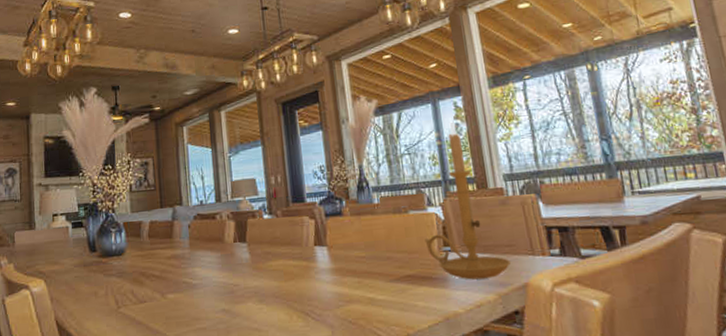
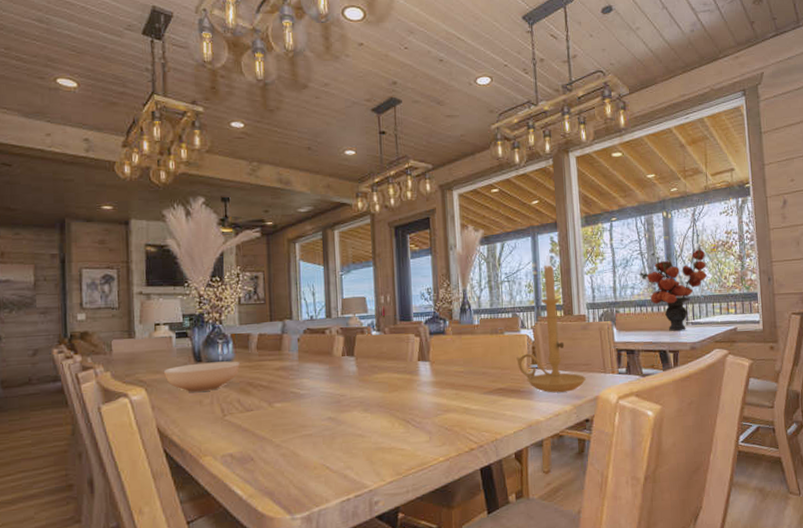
bowl: none [60,250,134,284] -> present [163,361,241,393]
bouquet: none [565,102,653,203] -> present [639,247,708,331]

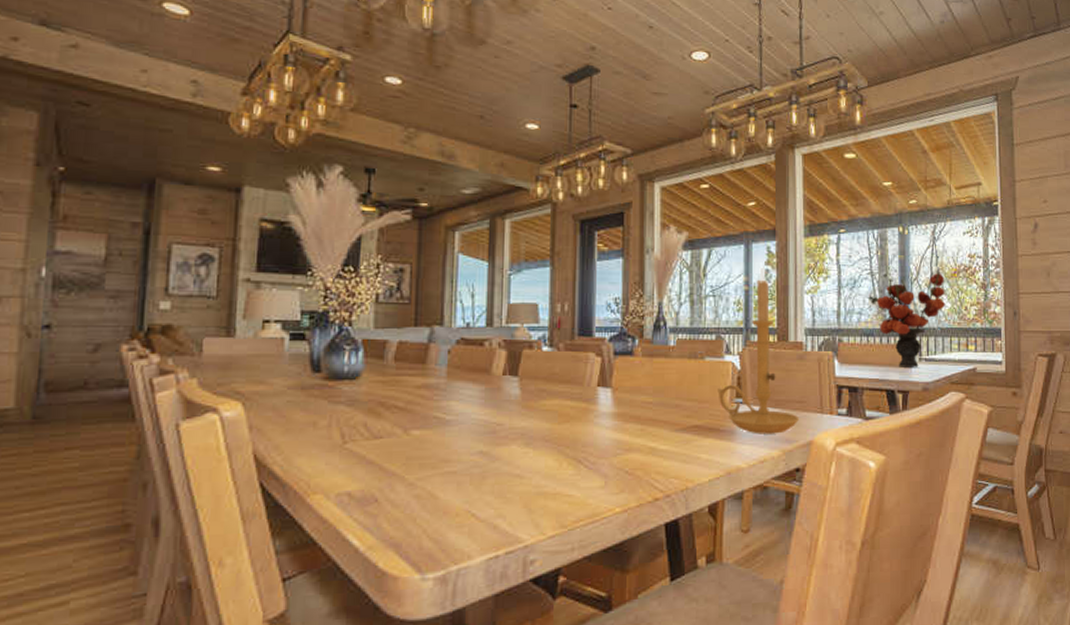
bowl: present [163,361,241,393] -> none [268,373,372,412]

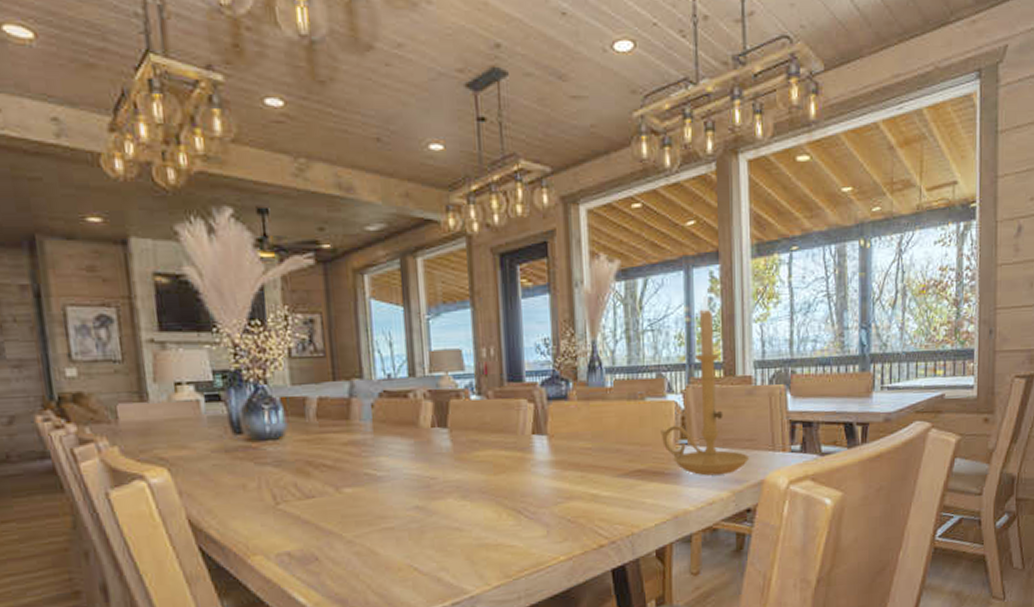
bouquet: present [867,267,946,367] -> none [823,287,913,398]

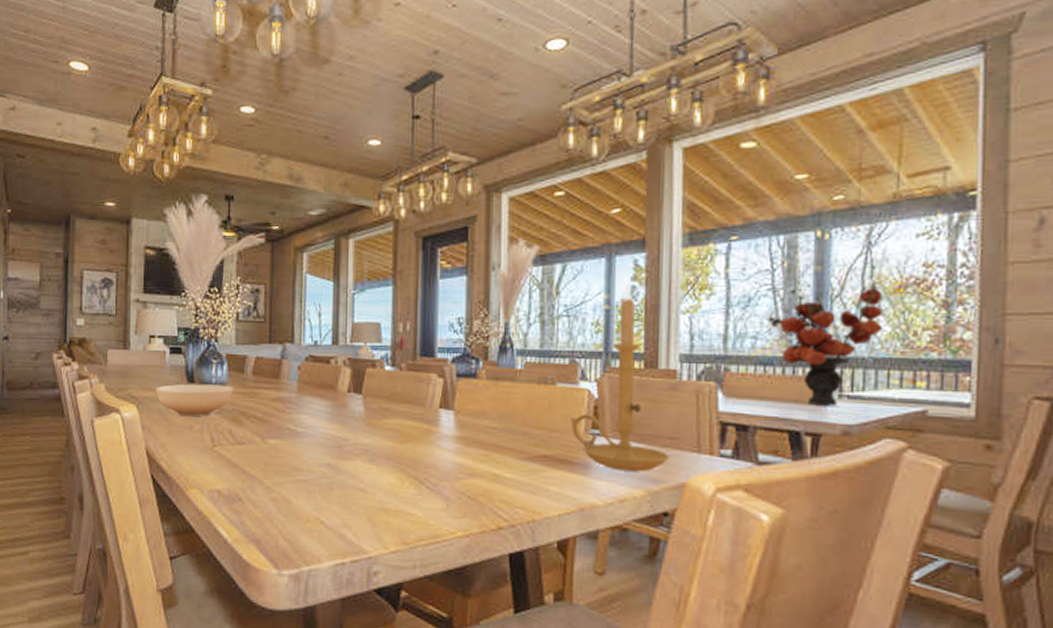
bowl: none [190,433,296,475] -> present [155,384,235,417]
bouquet: none [823,287,913,398] -> present [766,281,884,406]

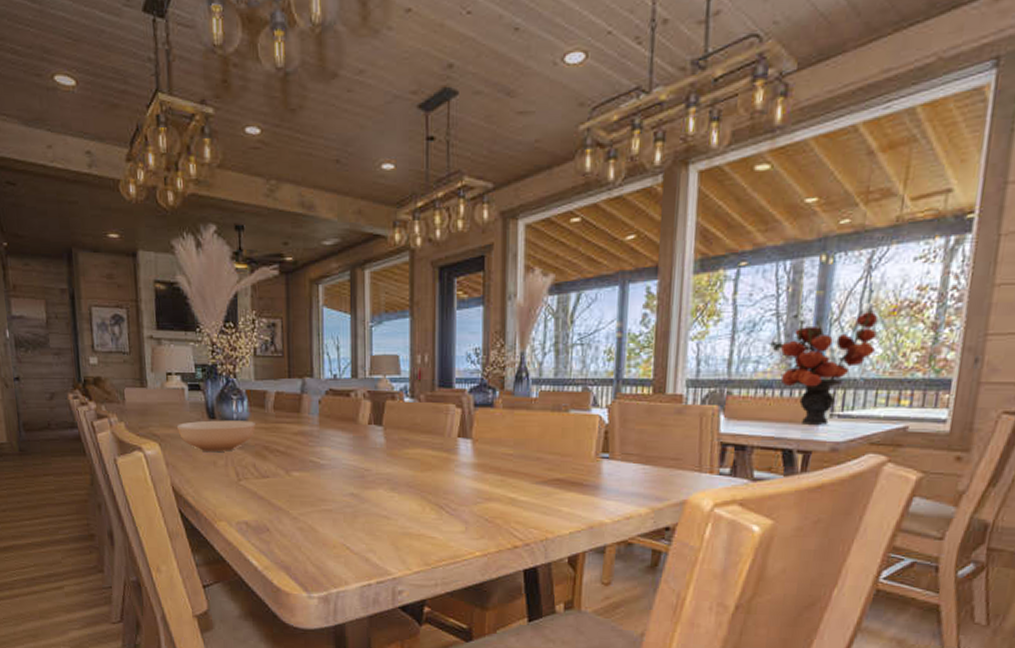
candle holder: present [570,283,669,472] -> none [582,310,672,491]

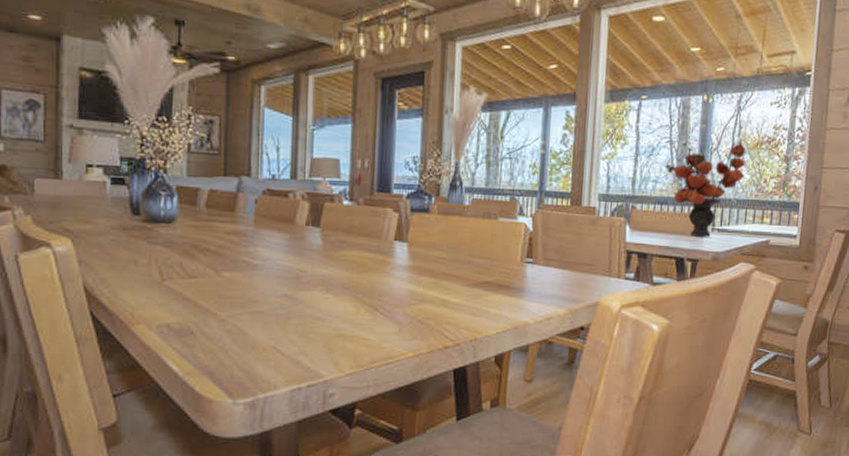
bowl: present [176,420,257,453] -> none [94,216,186,251]

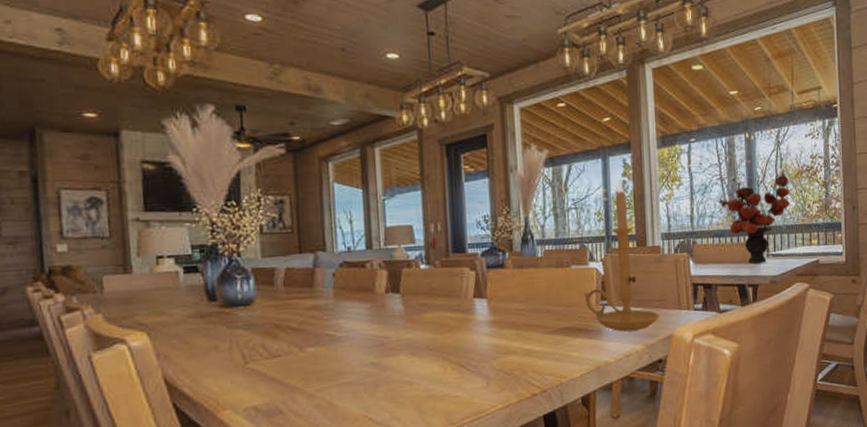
candle holder: none [509,131,587,294] -> present [584,178,659,332]

